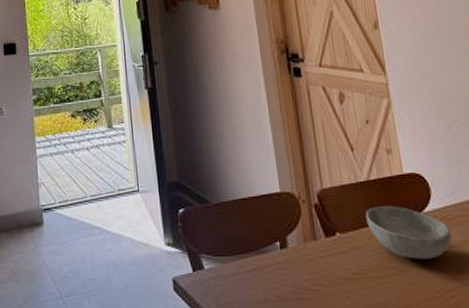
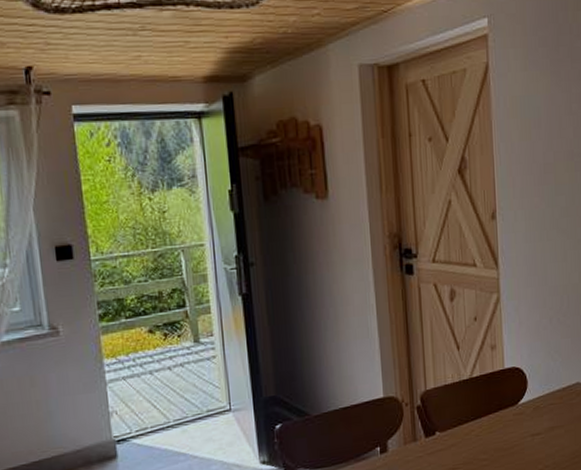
bowl: present [365,206,452,259] -> none [465,400,541,449]

